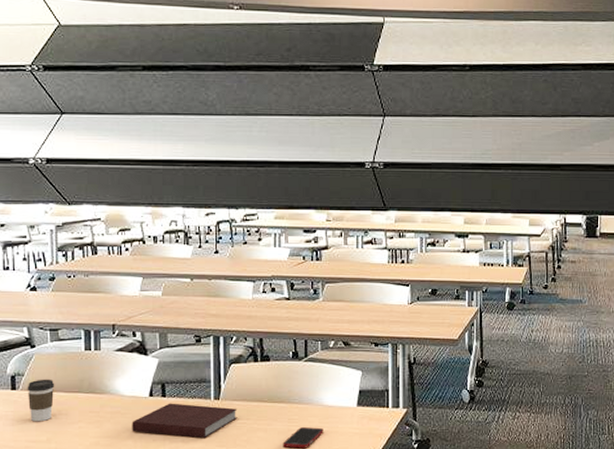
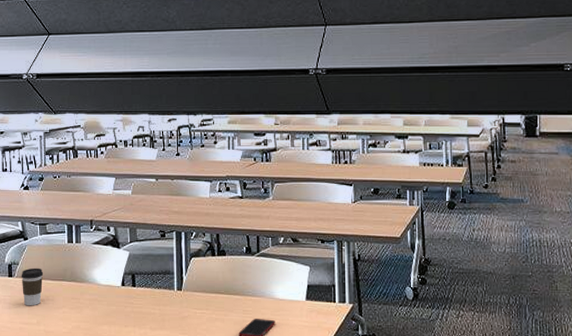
notebook: present [132,403,238,439] -> none [107,292,198,326]

